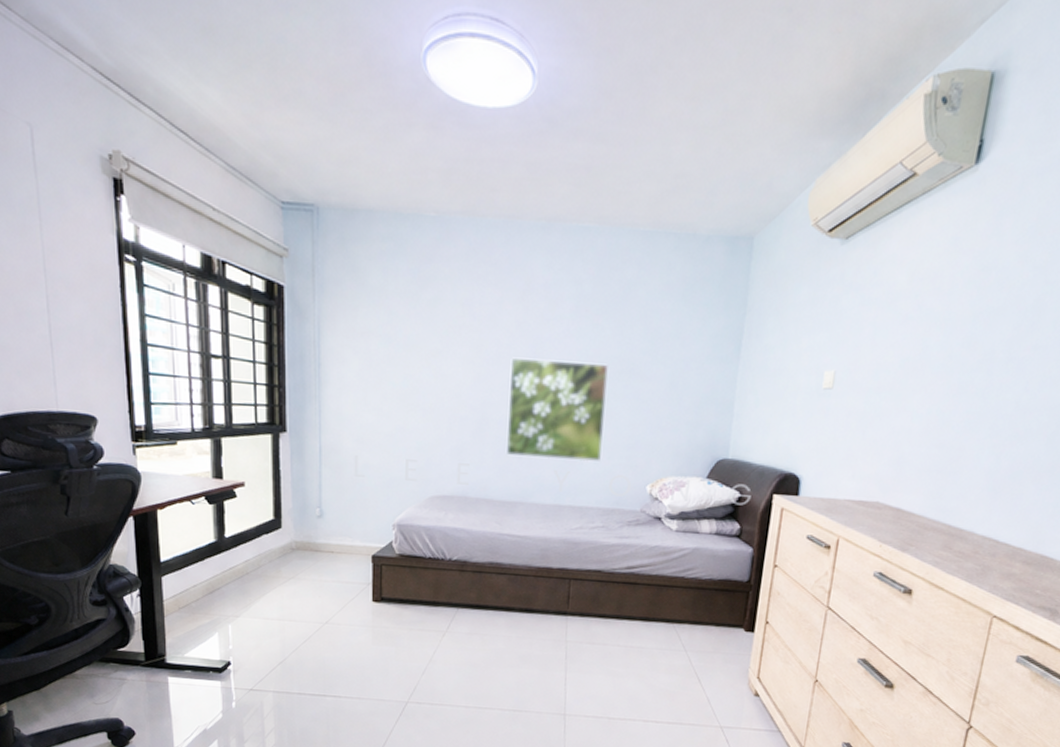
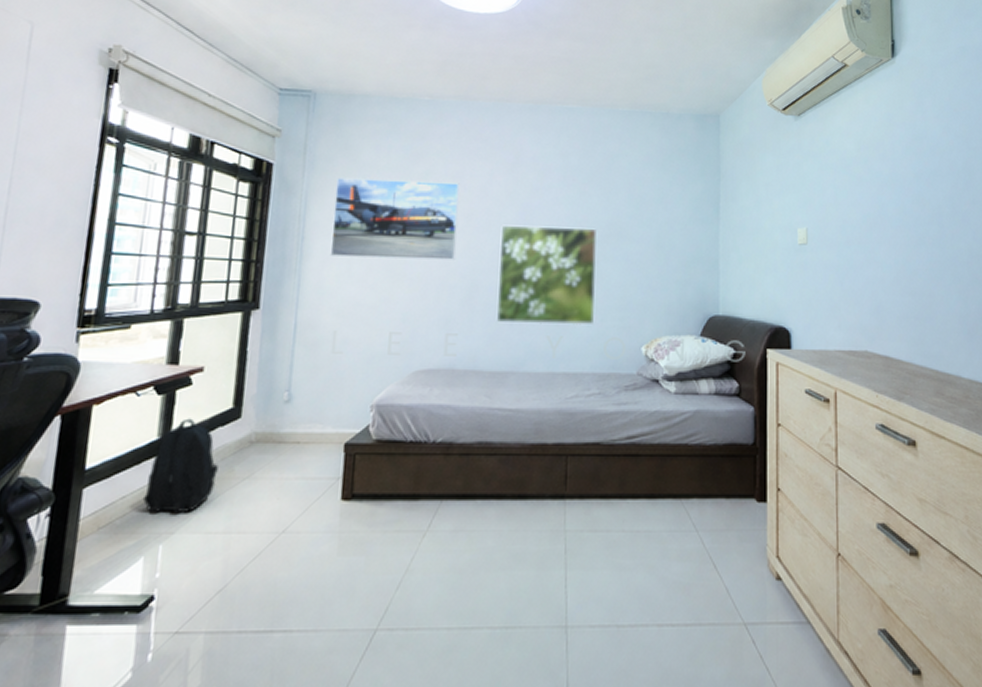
backpack: none [210,525,267,602] -> present [142,418,218,512]
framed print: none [346,302,469,392] -> present [330,177,460,260]

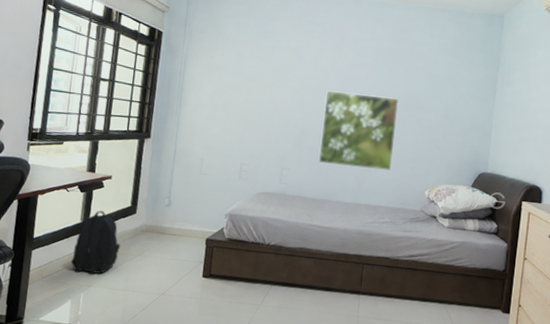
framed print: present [330,177,460,260] -> none [201,46,298,114]

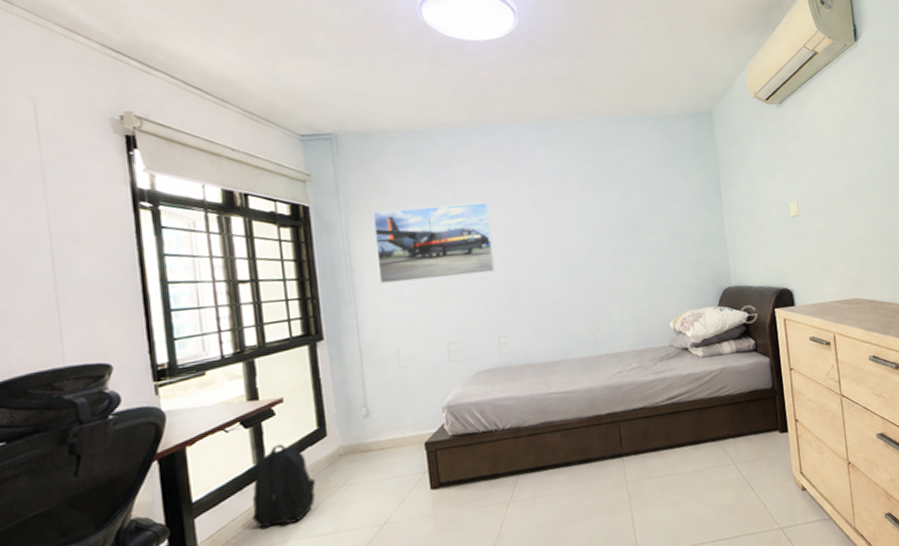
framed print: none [201,46,298,114] -> present [373,202,495,284]
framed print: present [319,90,399,171] -> none [532,226,626,320]

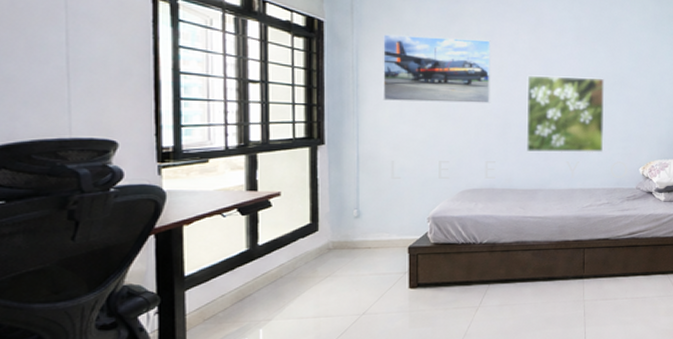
backpack: present [251,443,315,528] -> none [239,233,303,306]
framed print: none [532,226,626,320] -> present [526,75,604,153]

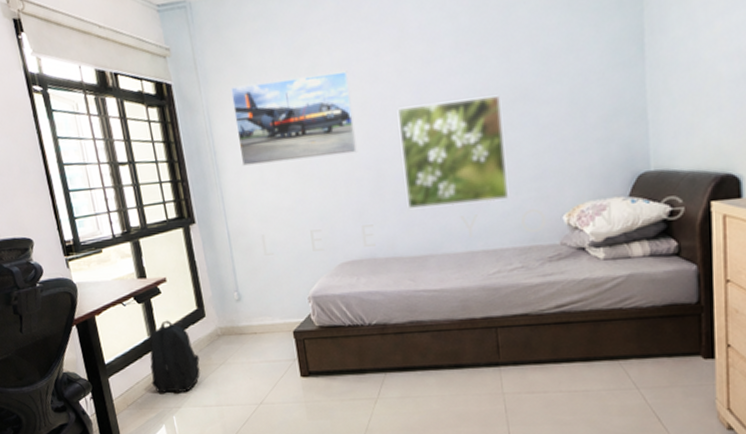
backpack: none [239,233,303,306] -> present [149,320,200,393]

